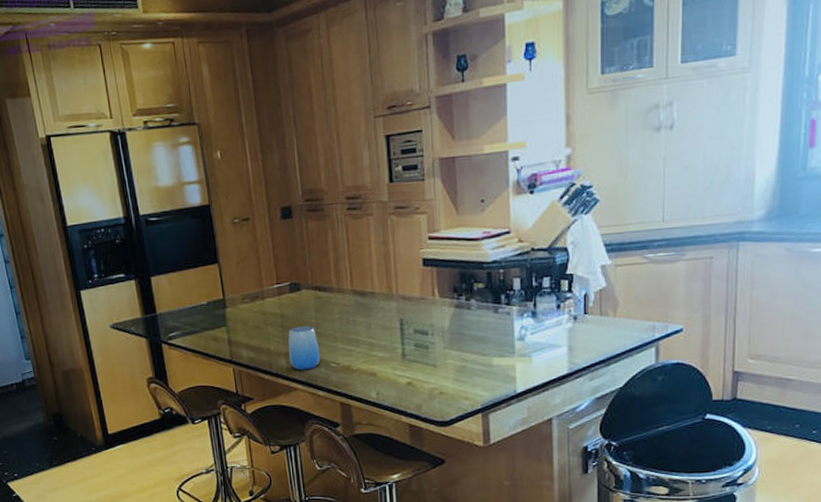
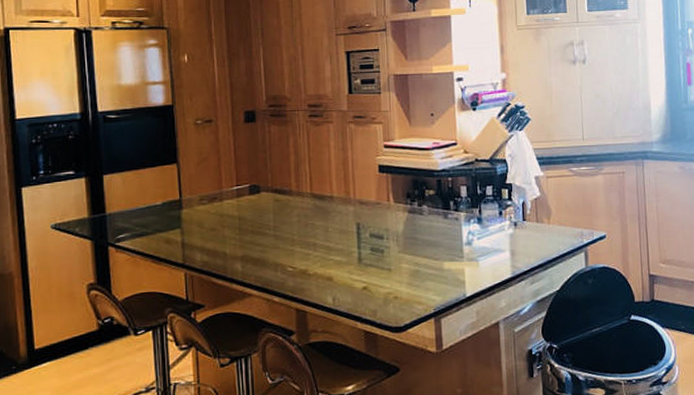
cup: present [288,326,321,370] -> none [244,229,277,275]

